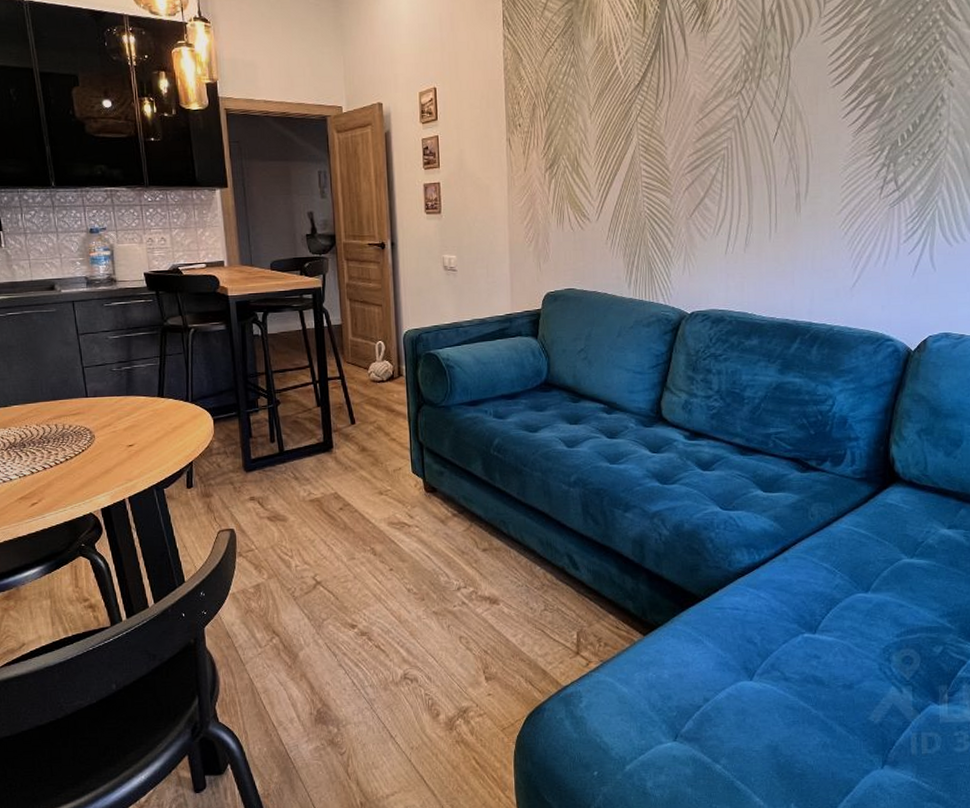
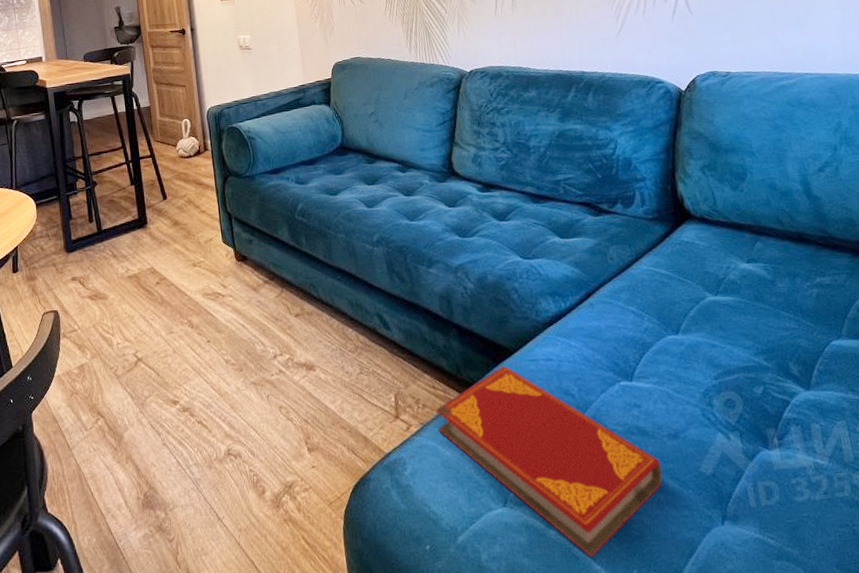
hardback book: none [616,611,832,790] -> present [435,365,663,557]

